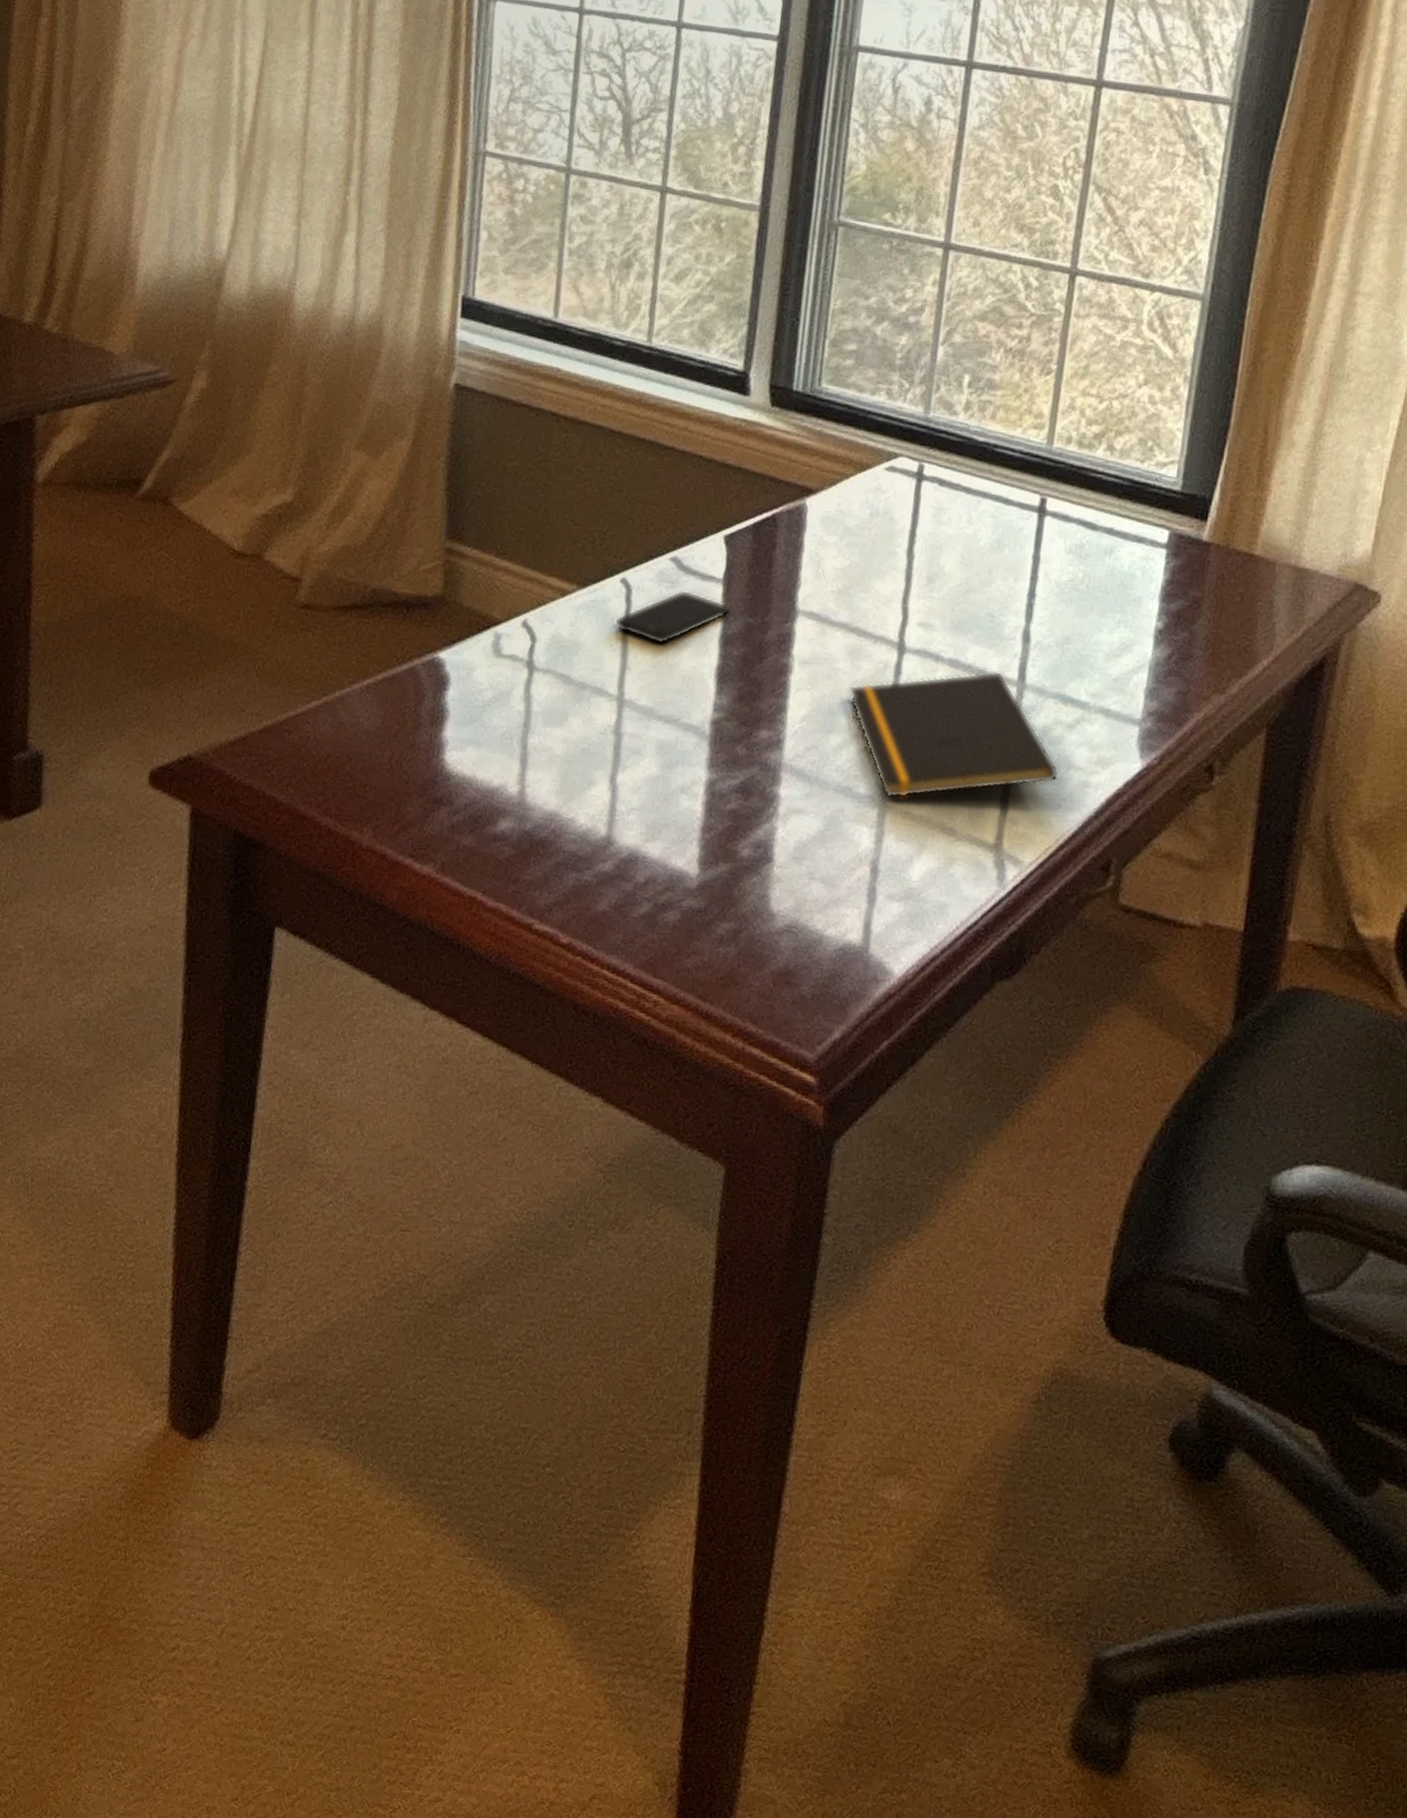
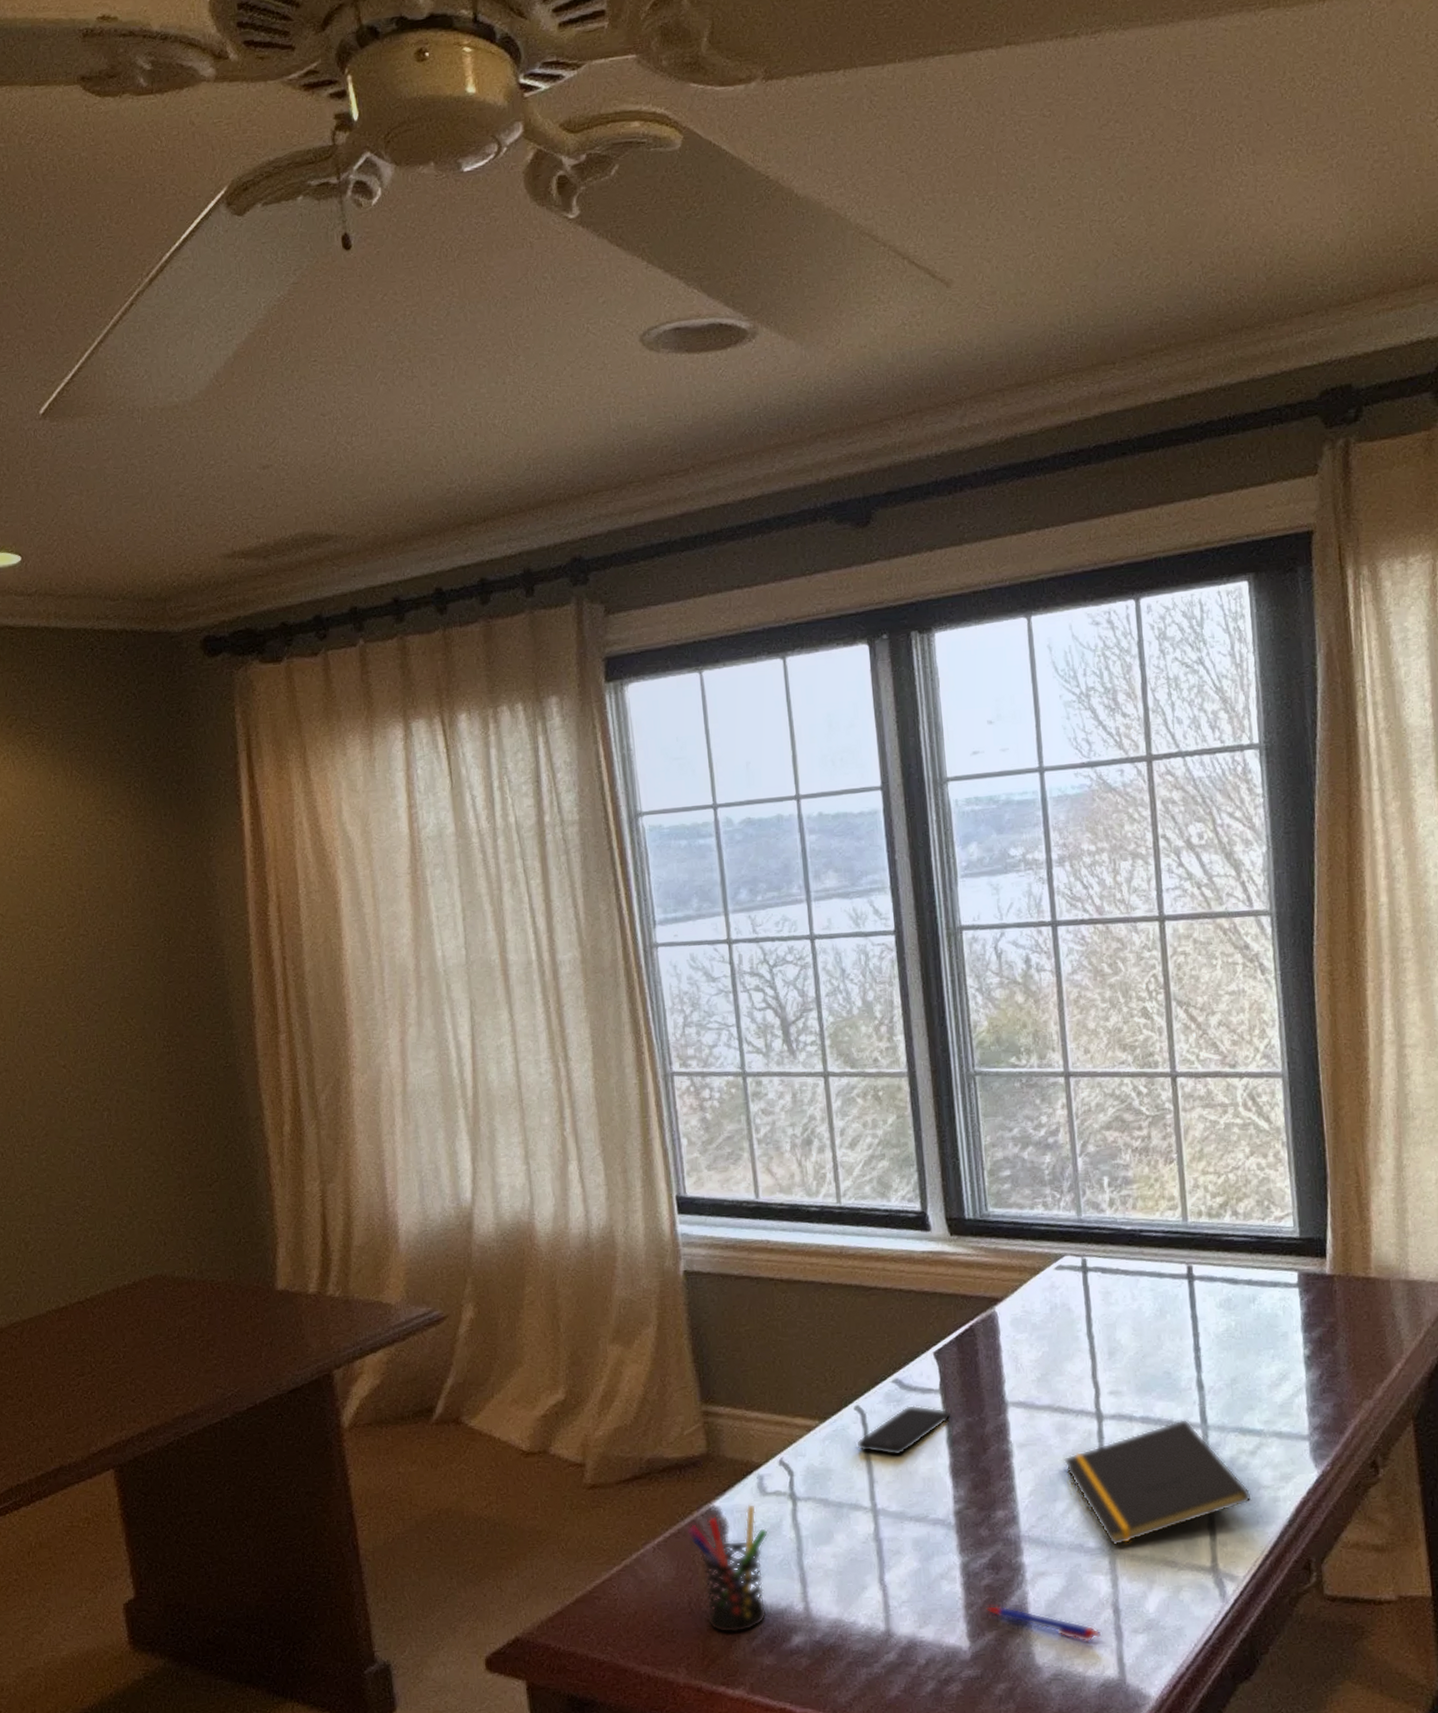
pen holder: none [402,662,495,804] -> present [686,1503,769,1633]
pen: none [724,833,852,898] -> present [985,1605,1102,1643]

